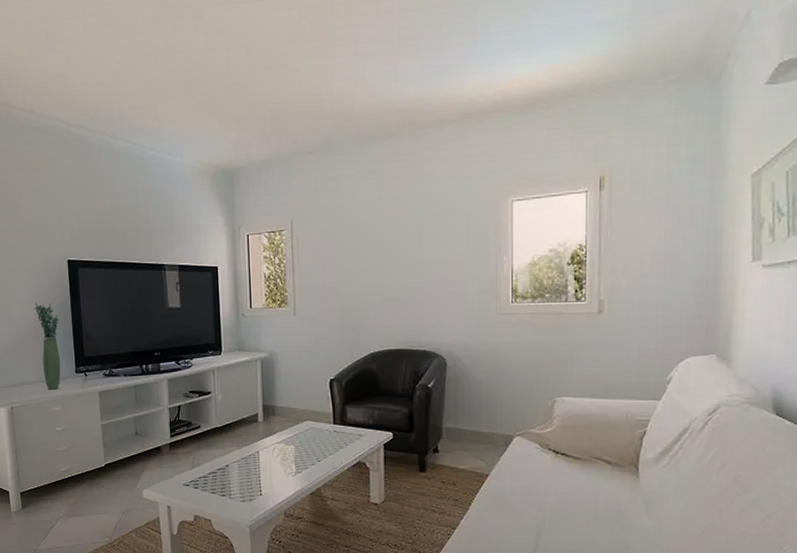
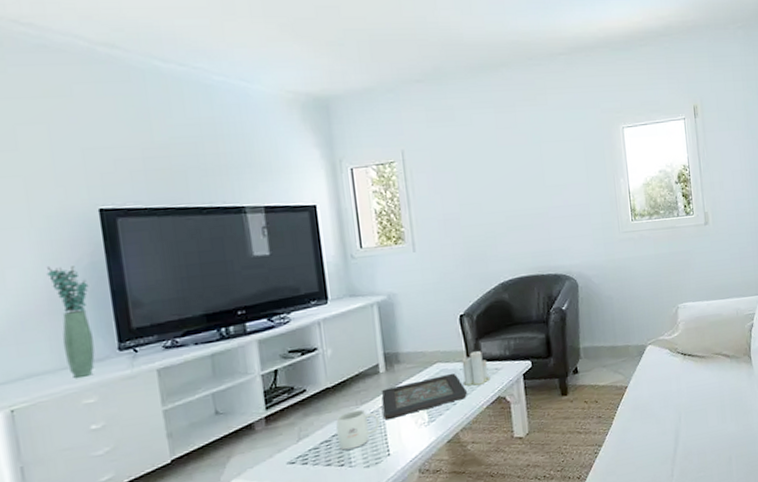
mug: none [221,451,256,483] -> present [336,409,380,451]
decorative tray: none [258,432,332,463] -> present [381,373,468,420]
candle: none [328,413,353,447] -> present [461,349,491,387]

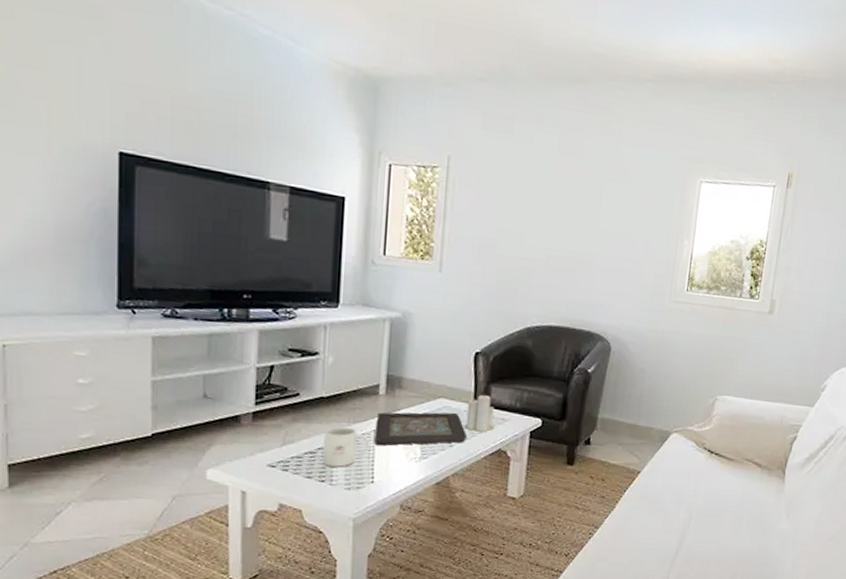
vase: present [47,266,95,378] -> none [57,203,97,328]

